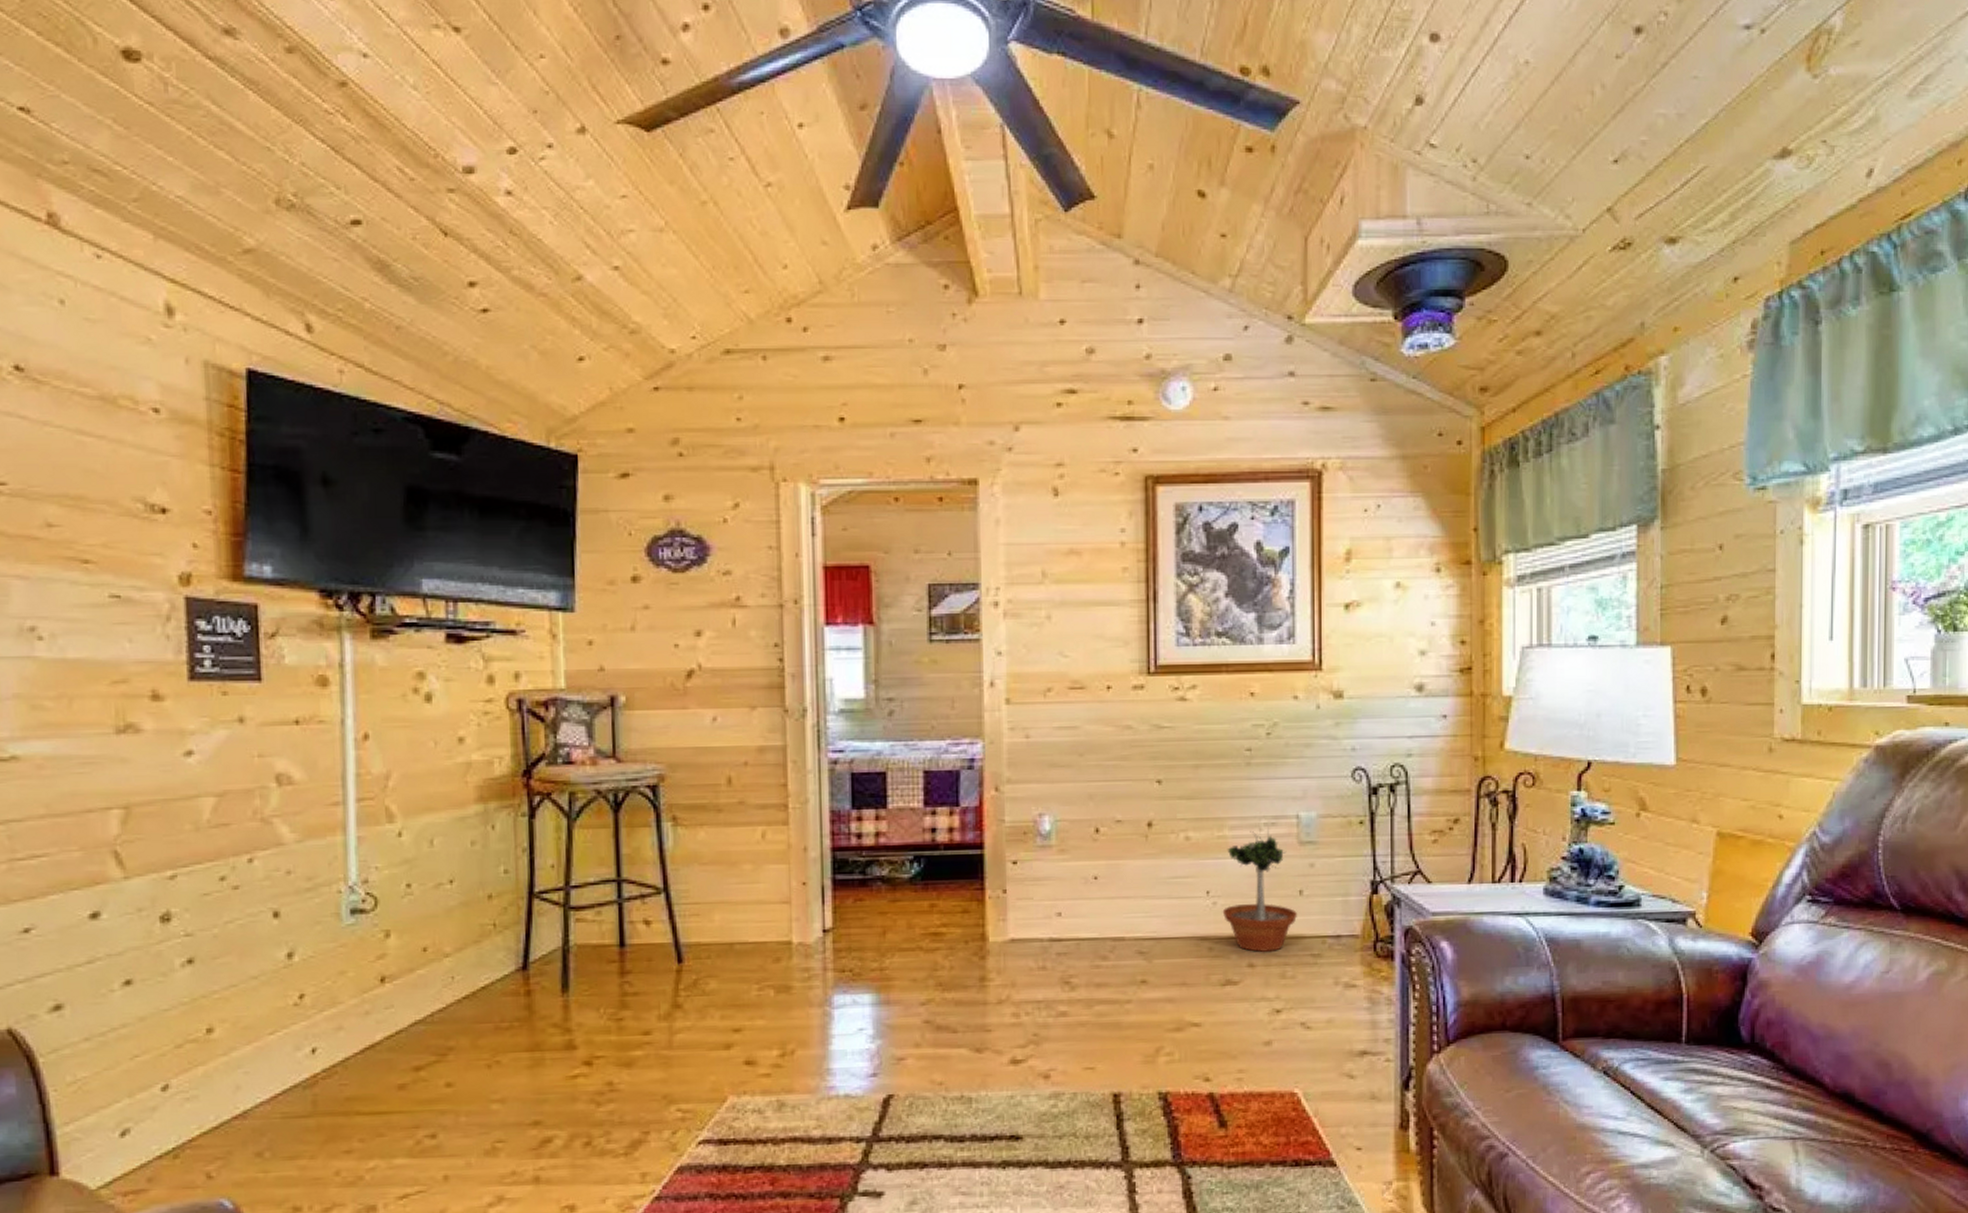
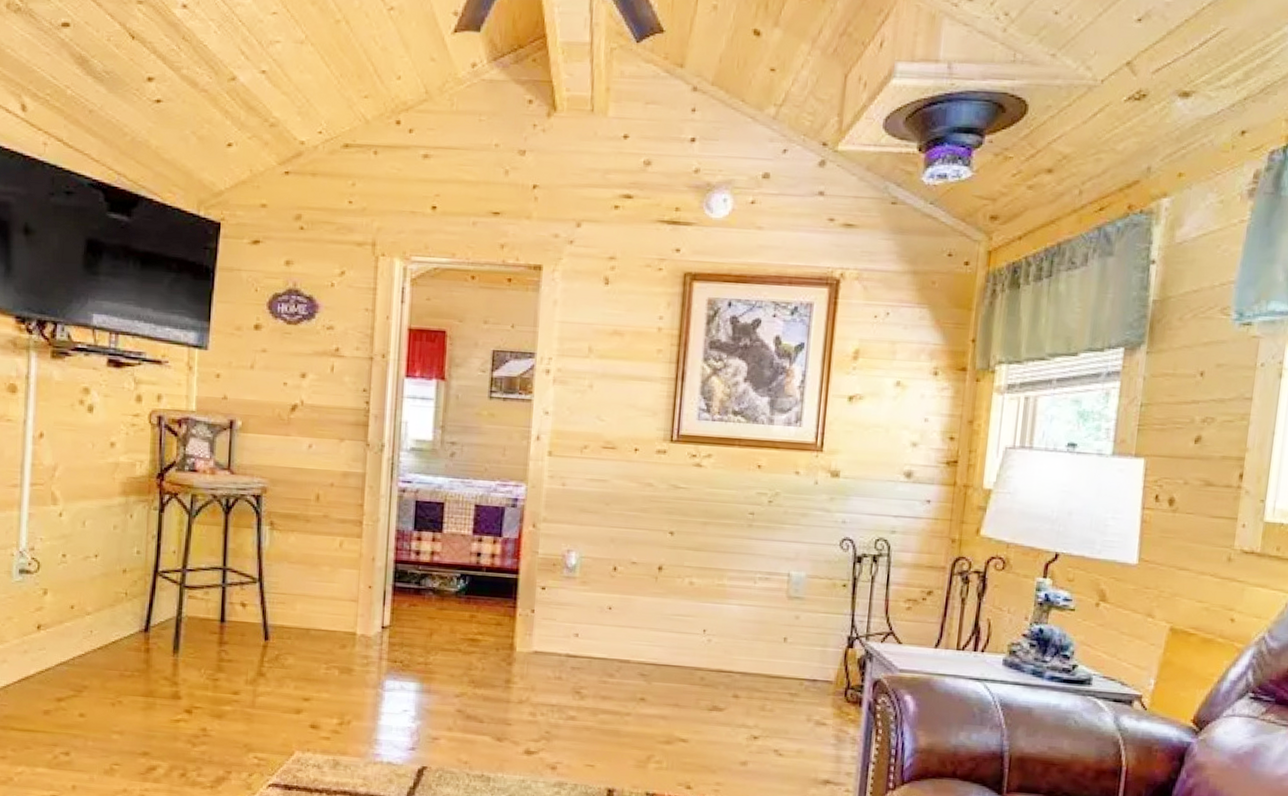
potted tree: present [1222,825,1297,953] -> none [715,579,780,687]

